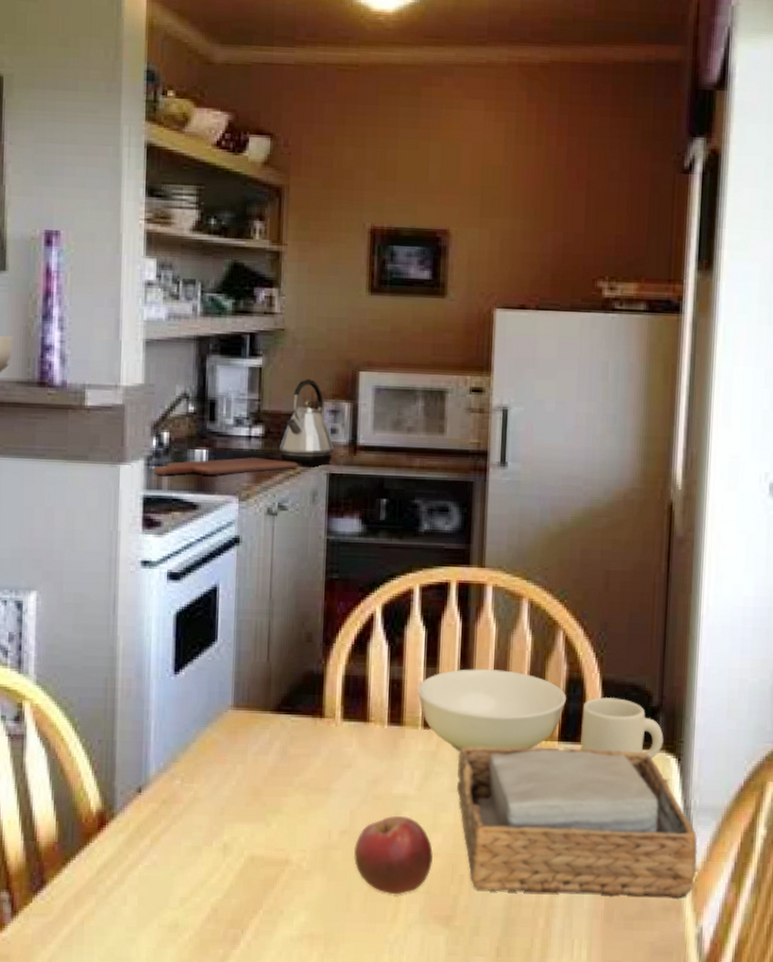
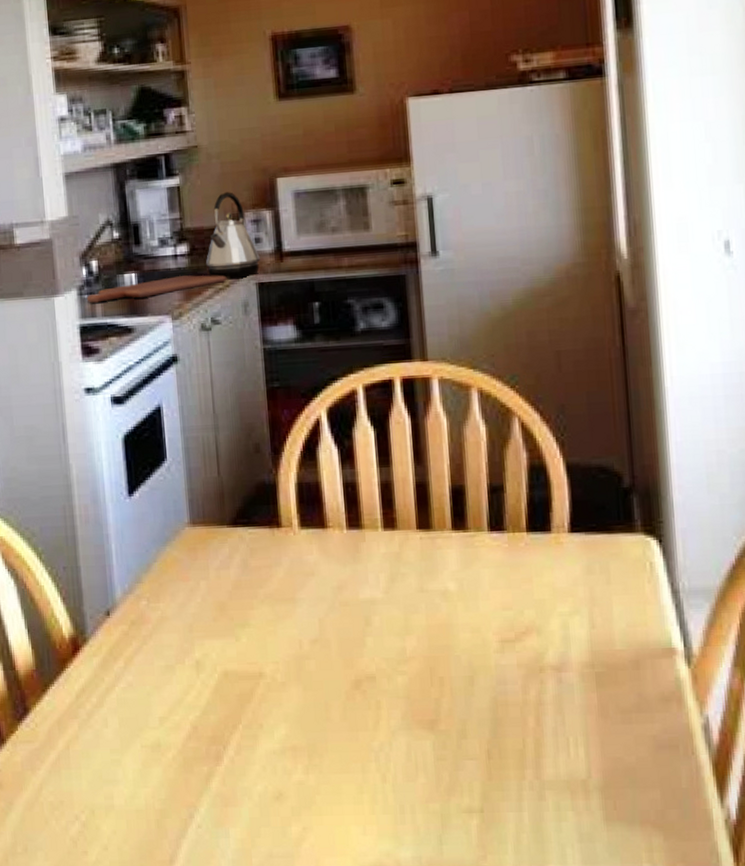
fruit: present [353,816,433,894] -> none [326,621,409,701]
bowl: present [418,669,567,751] -> none [373,463,531,551]
napkin holder: present [456,746,698,898] -> none [422,536,694,692]
mug: present [580,696,664,759] -> none [548,481,641,543]

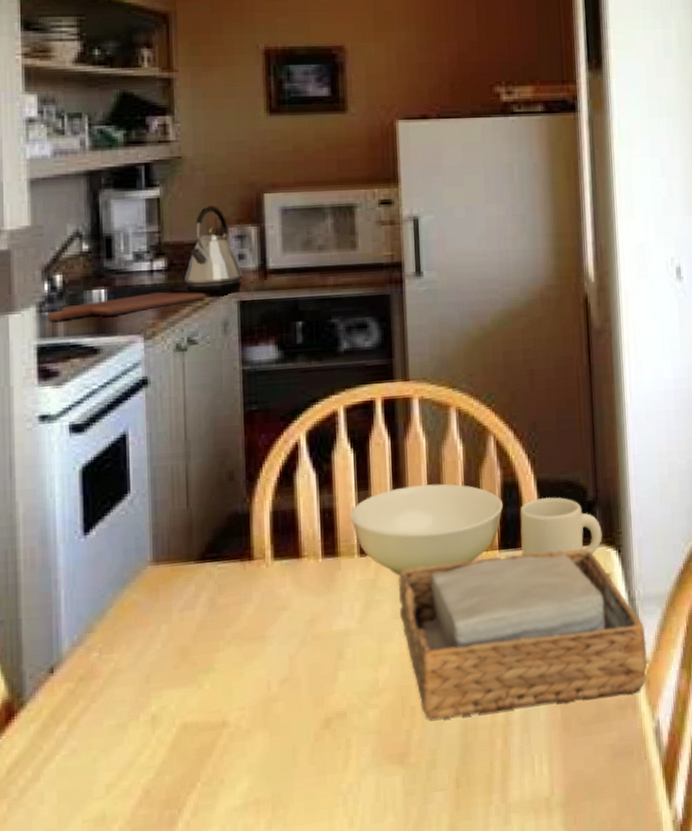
bowl: none [373,463,531,551] -> present [351,483,504,575]
napkin holder: none [422,536,694,692] -> present [398,549,647,720]
mug: none [548,481,641,543] -> present [520,496,602,556]

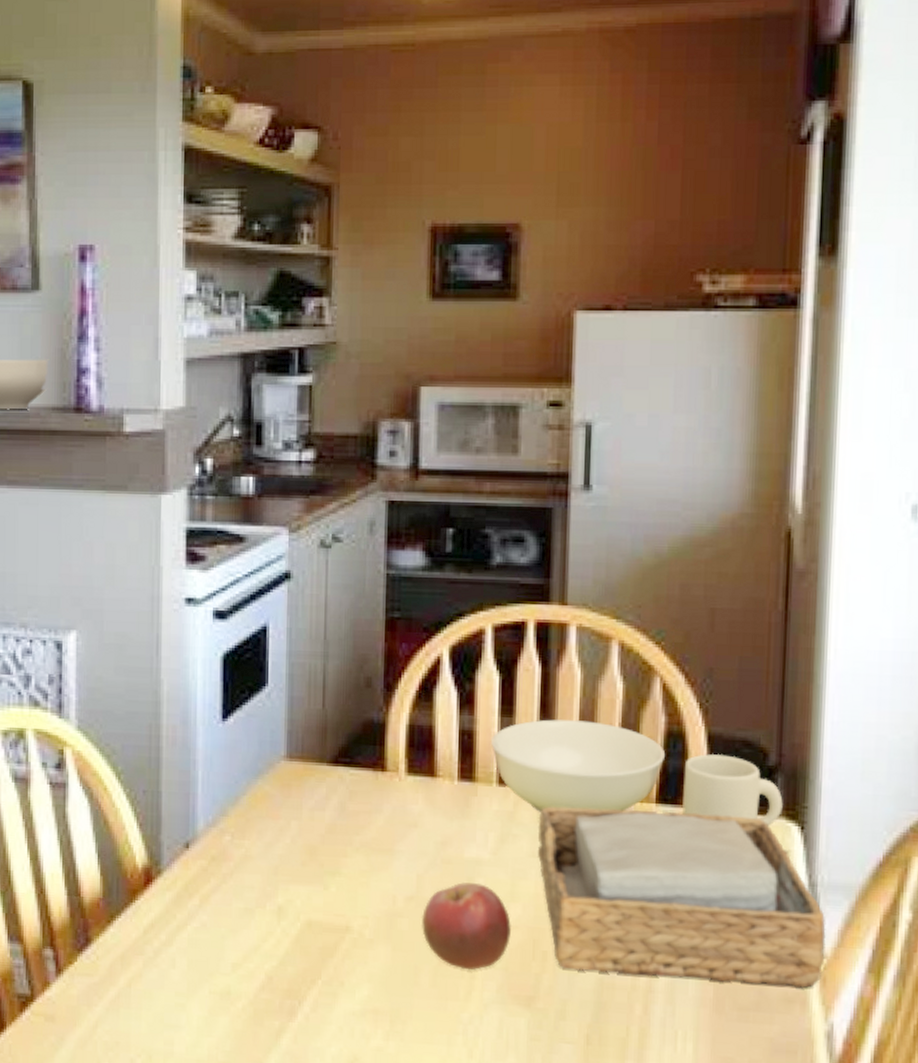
cutting board: present [47,292,207,321] -> none [197,483,354,505]
kettle: present [184,206,243,296] -> none [332,397,393,493]
fruit: none [295,653,381,740] -> present [421,882,511,970]

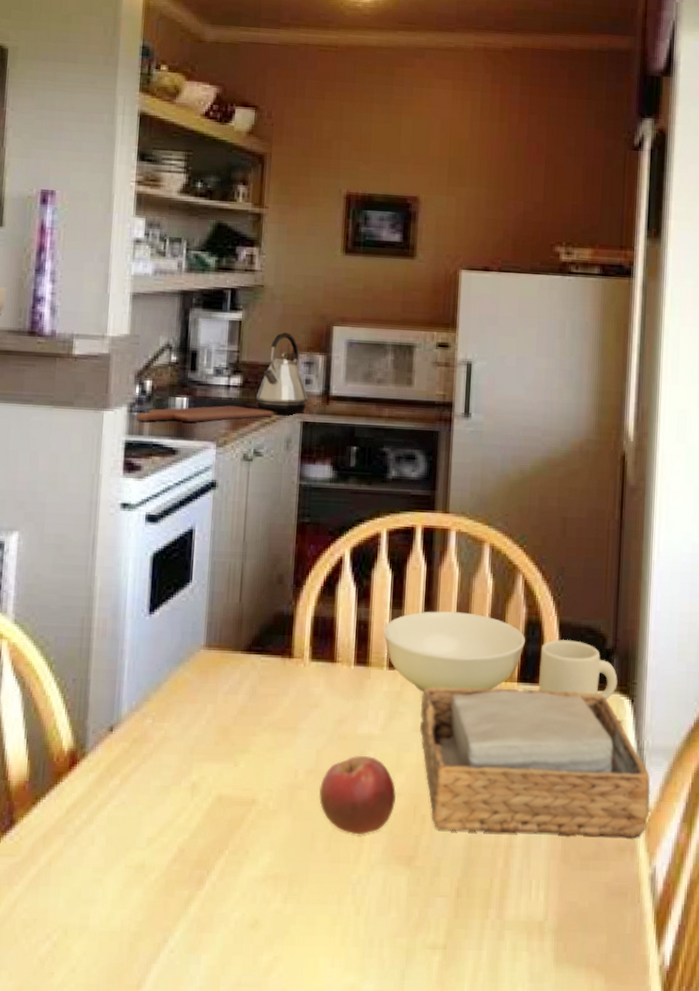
cutting board: none [197,483,354,505] -> present [136,405,274,423]
kettle: none [332,397,393,493] -> present [255,332,308,415]

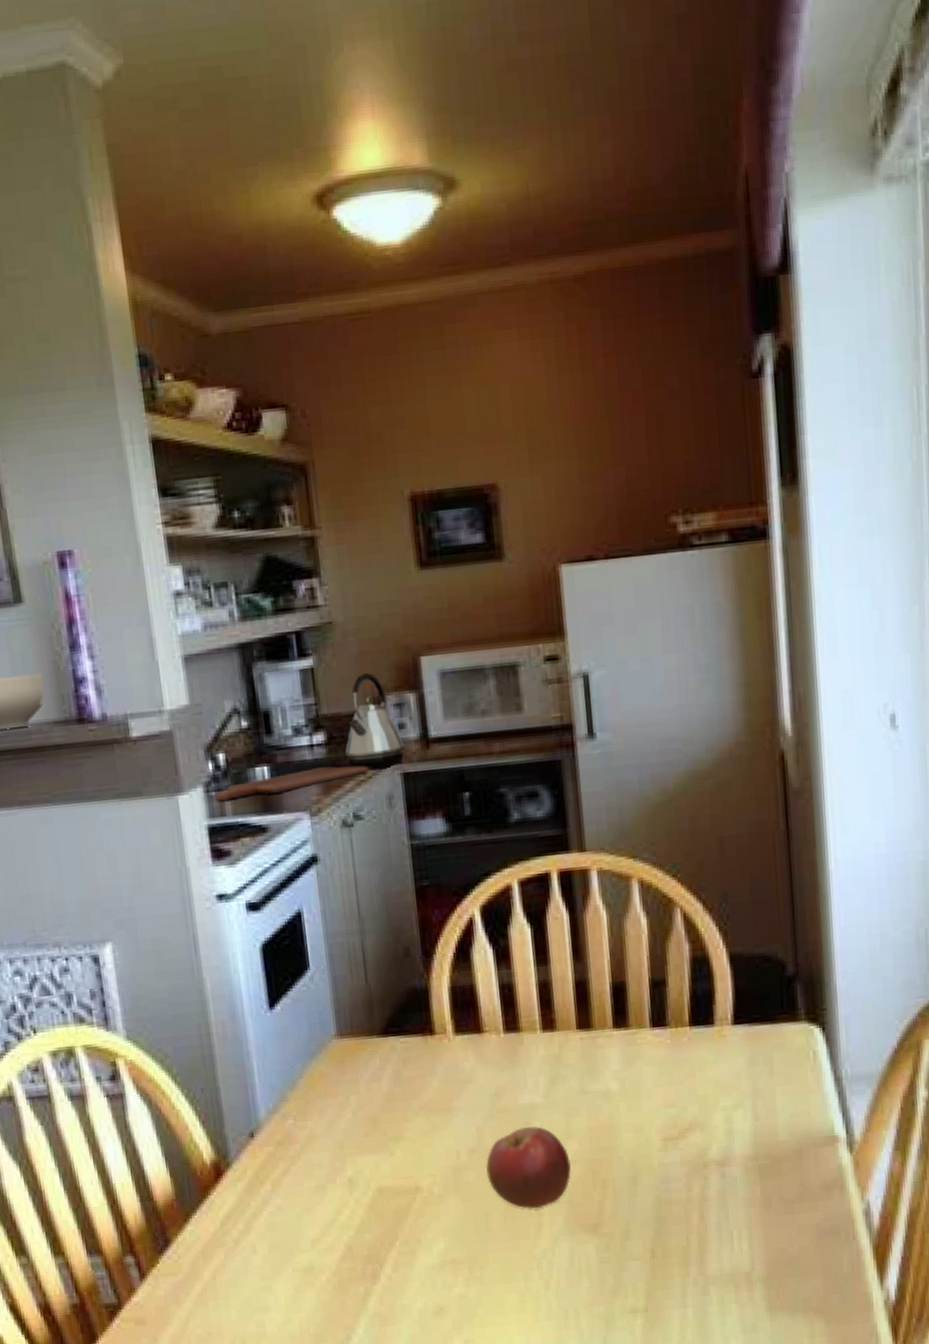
bowl: present [383,611,526,692] -> none [530,958,694,1051]
napkin holder: present [419,686,651,839] -> none [583,1026,856,1193]
mug: present [538,639,618,700] -> none [711,971,804,1033]

